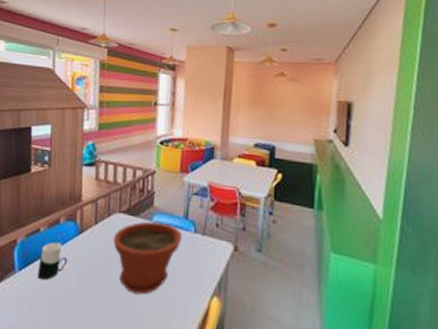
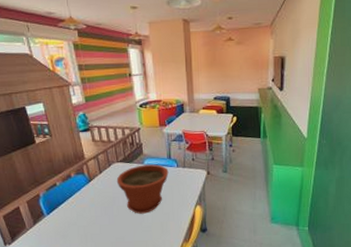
cup: present [37,242,68,281] -> none [61,190,85,218]

